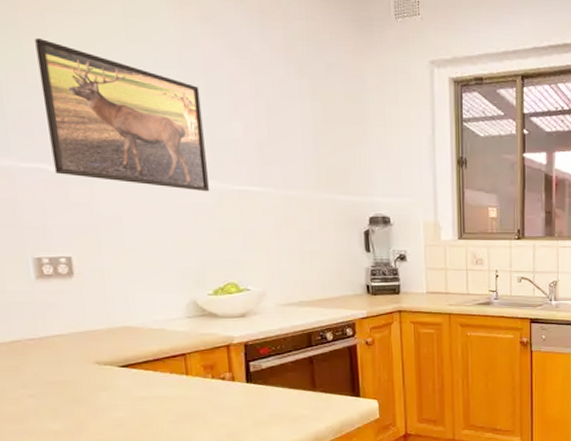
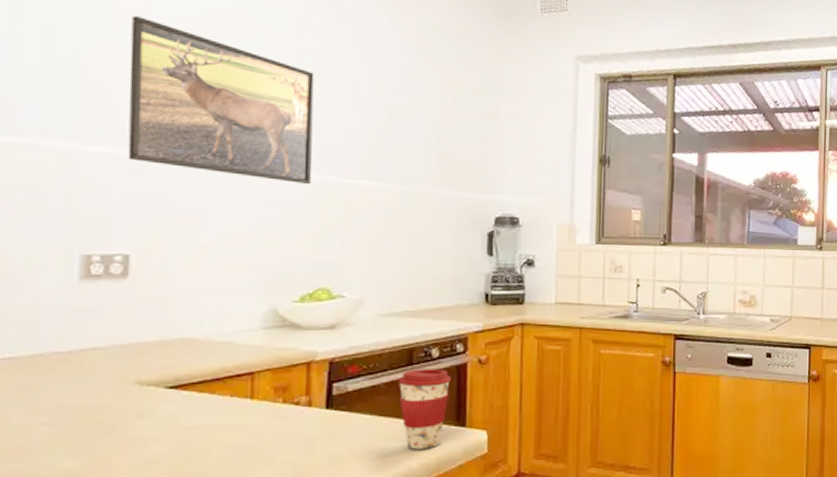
coffee cup: none [301,349,345,415] -> present [397,369,452,450]

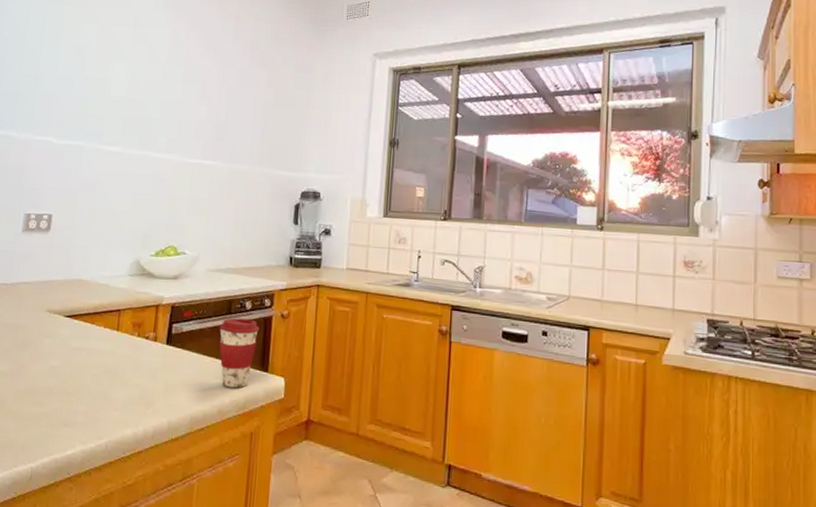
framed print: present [128,16,315,185] -> none [58,43,179,164]

